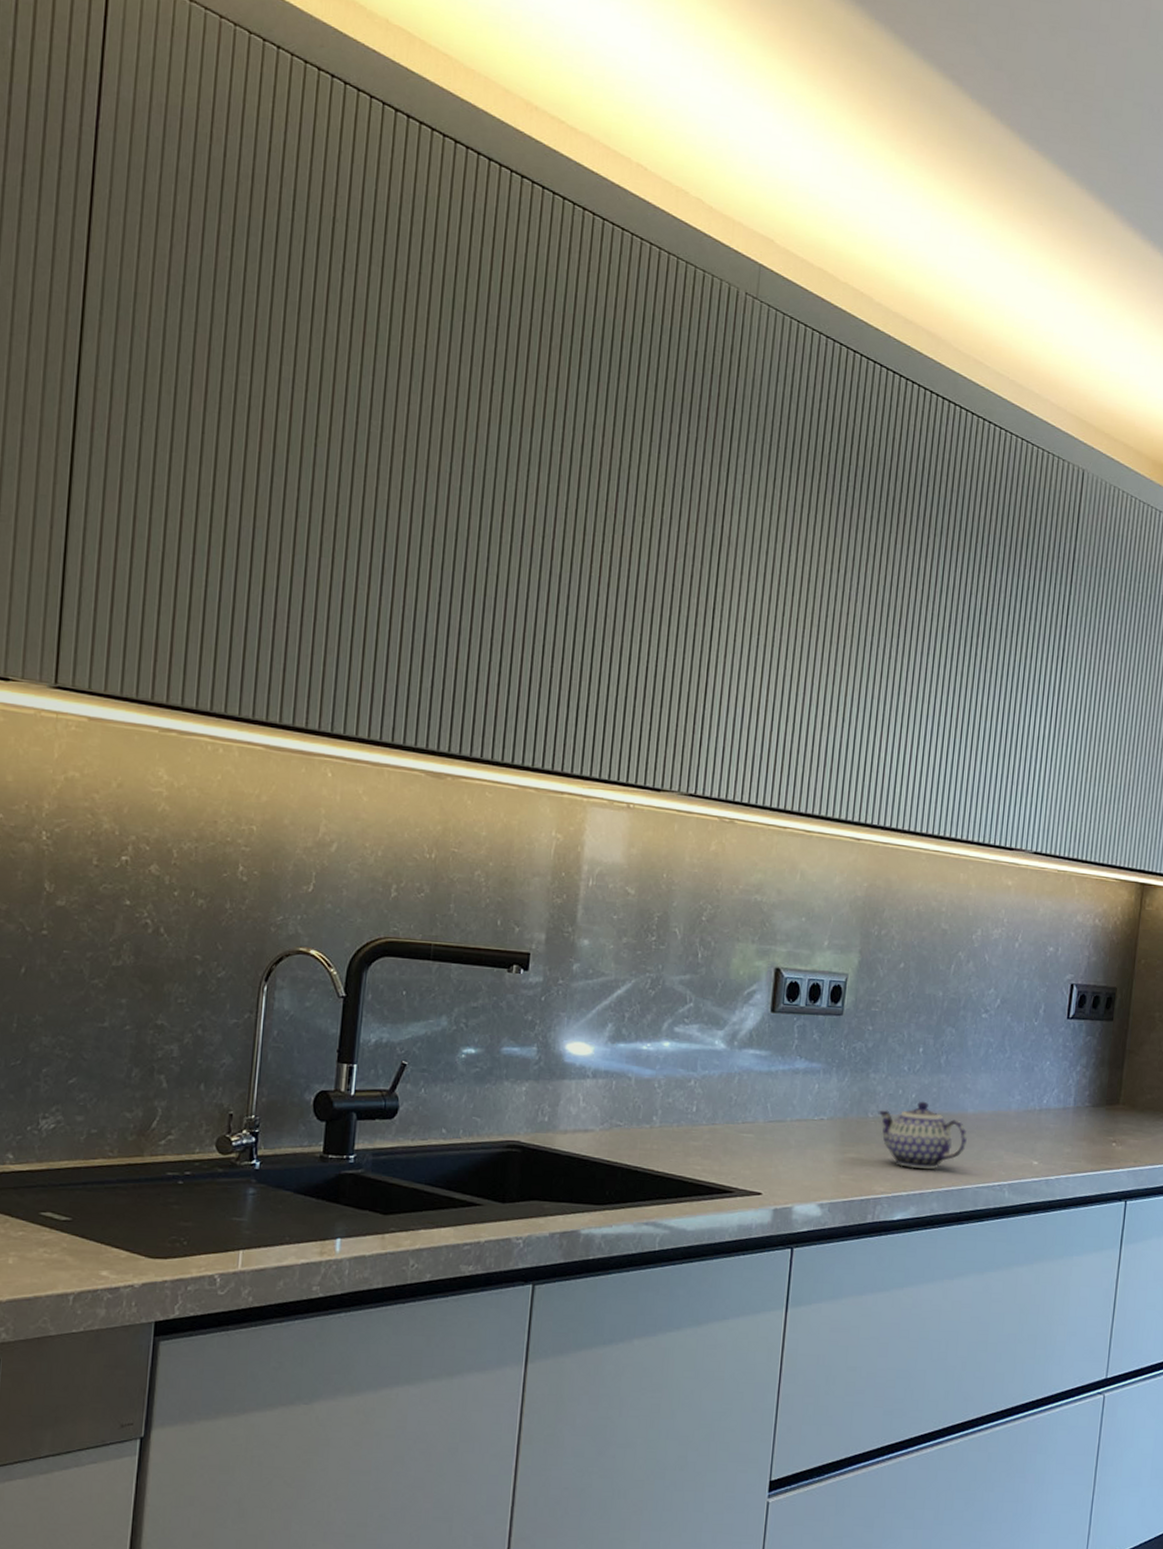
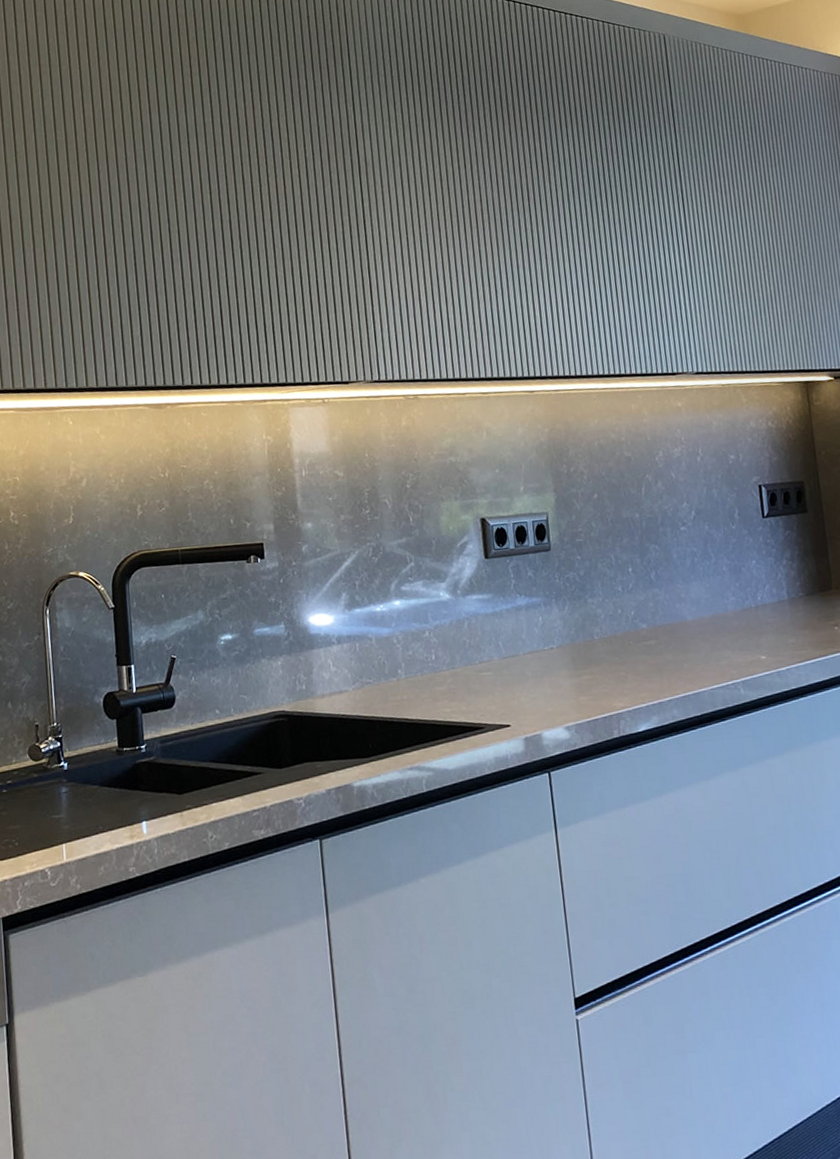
teapot: present [878,1101,967,1170] -> none [602,616,693,681]

